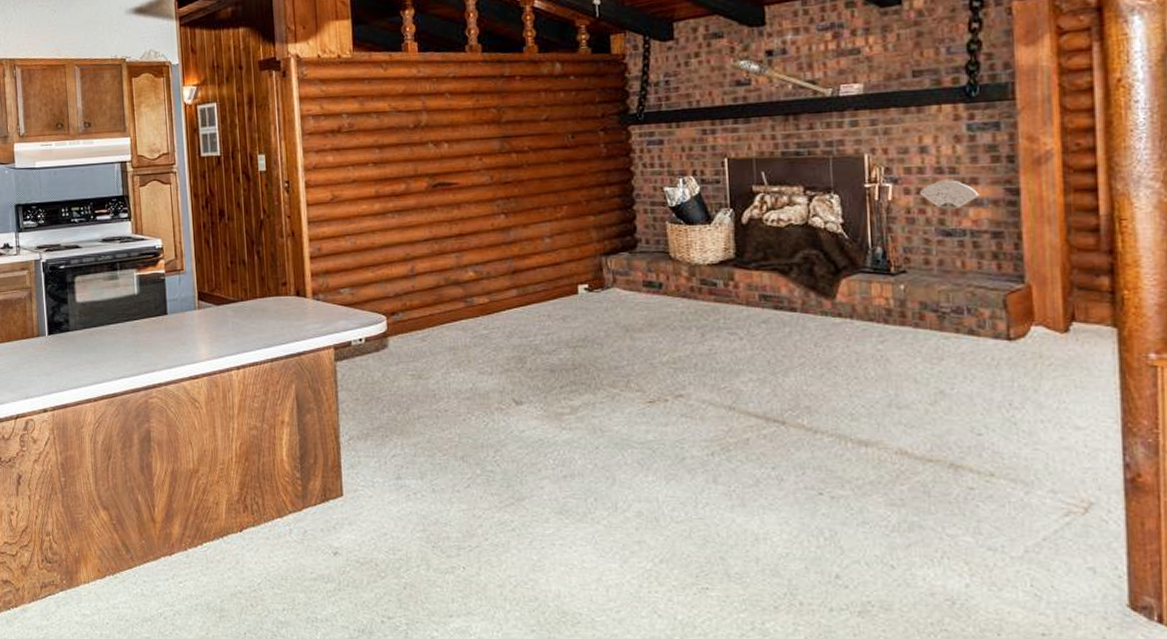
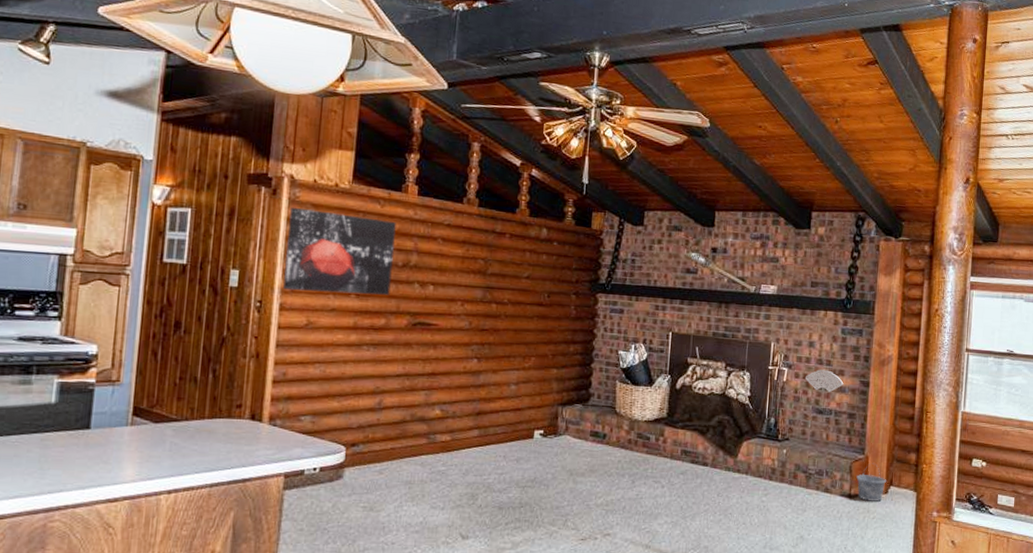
wall art: none [301,83,406,168] -> present [283,207,396,295]
bucket: none [1016,294,1064,343] -> present [856,463,886,502]

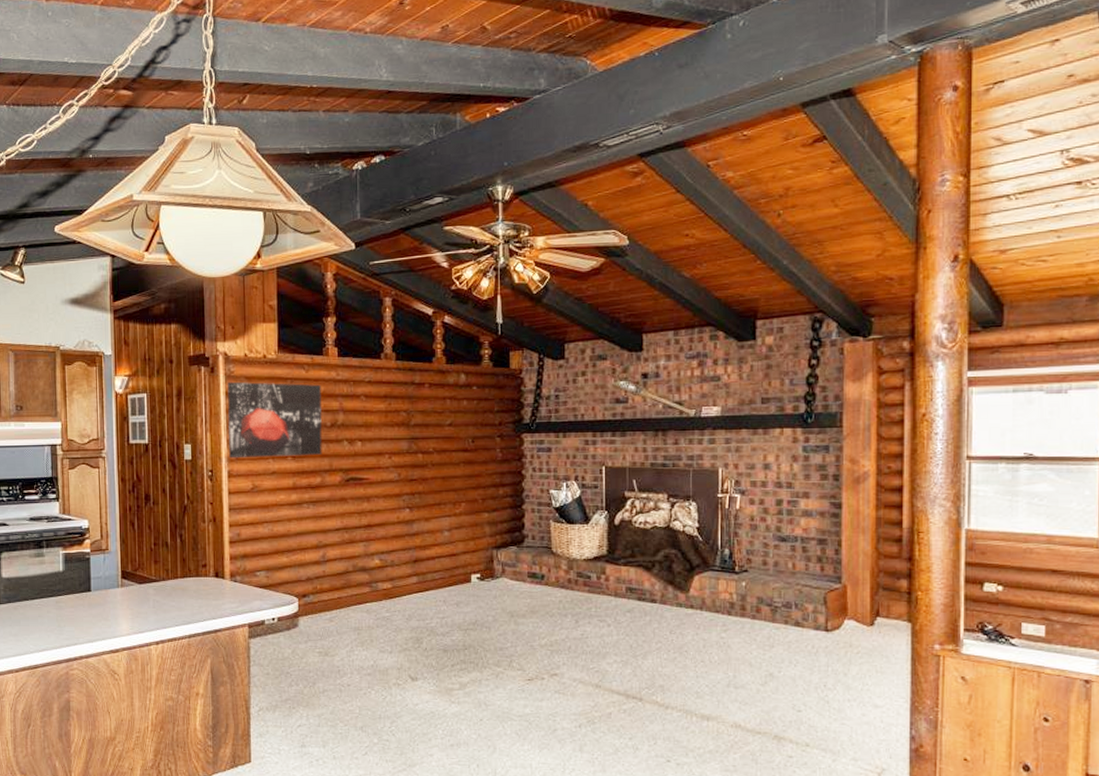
wall ornament: present [804,369,844,393] -> none [761,493,810,518]
bucket: present [856,463,886,502] -> none [833,593,871,635]

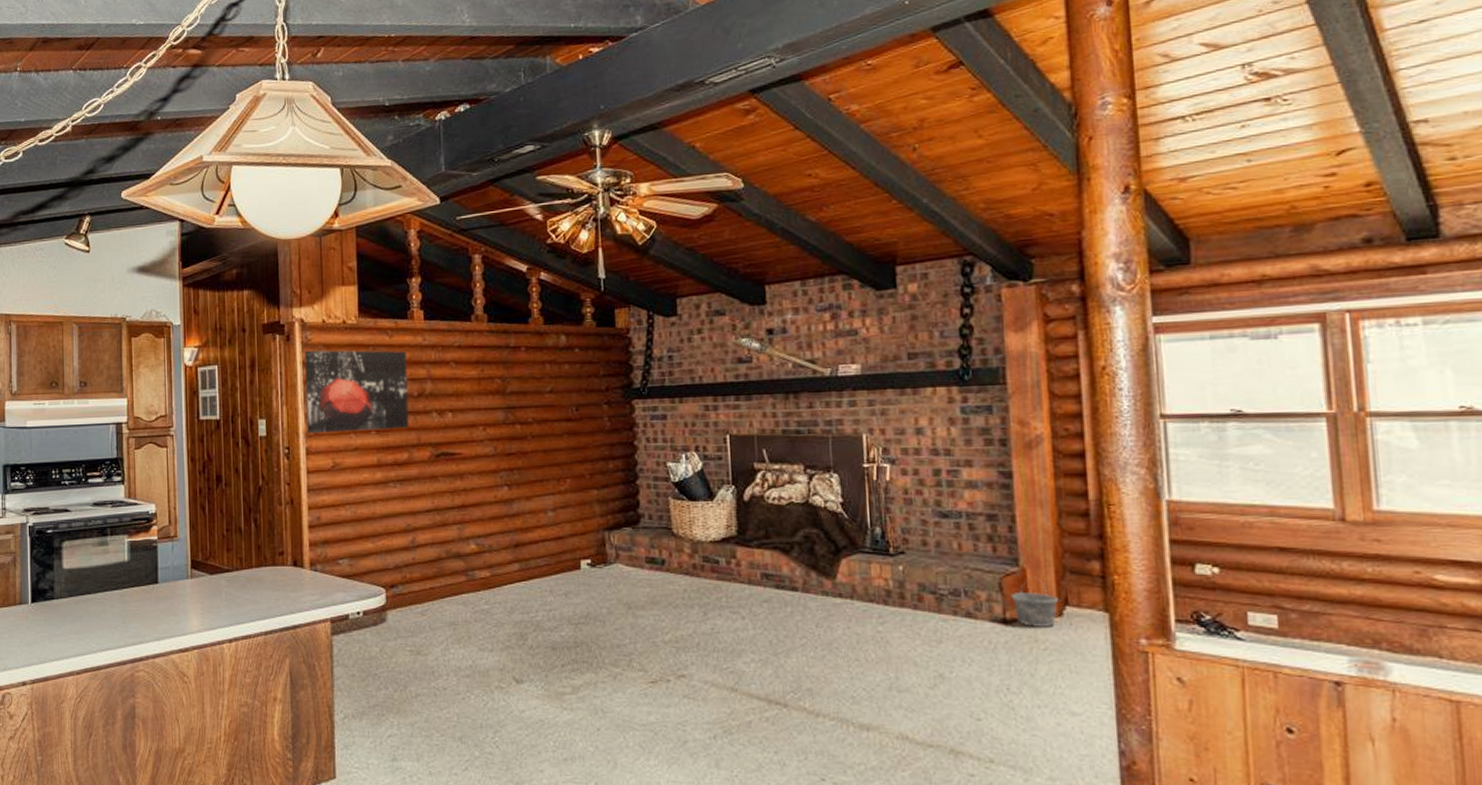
bucket: none [833,593,871,635] -> present [1011,577,1058,627]

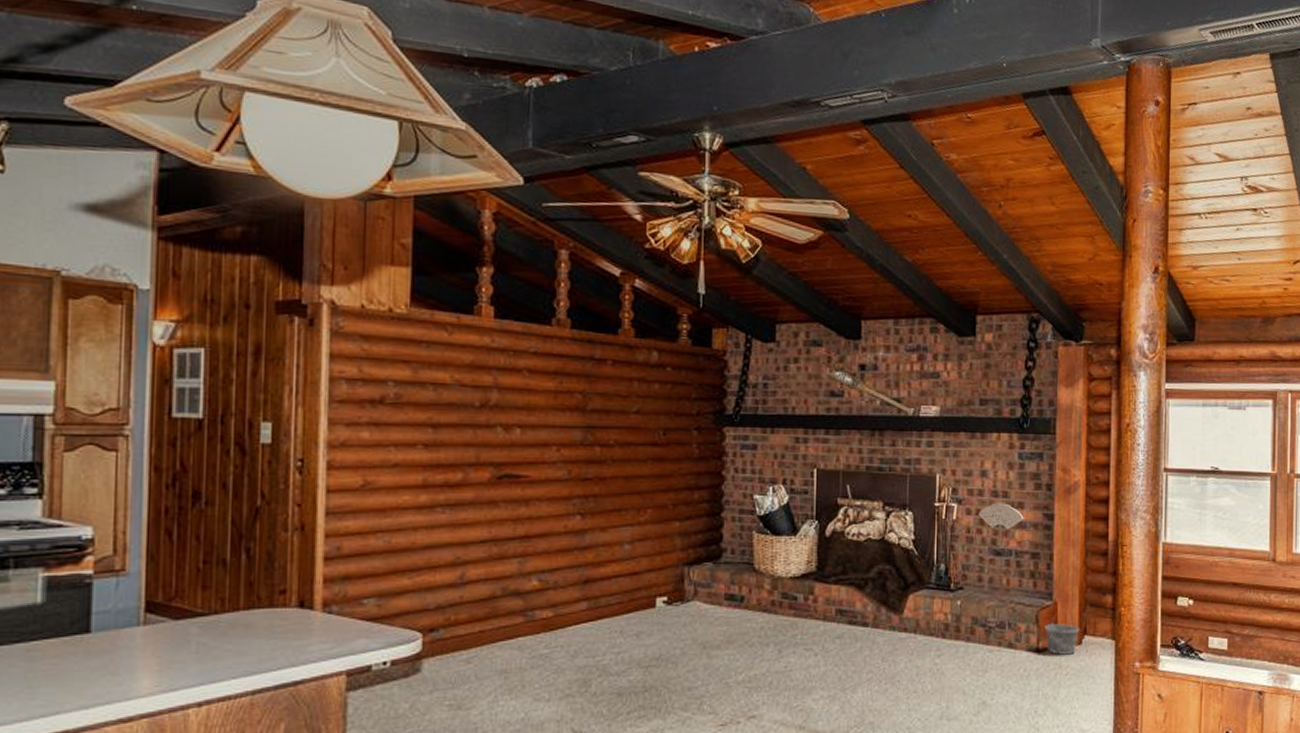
wall art: present [304,350,409,434] -> none [330,340,469,445]
wall ornament: none [916,461,974,490] -> present [978,503,1024,530]

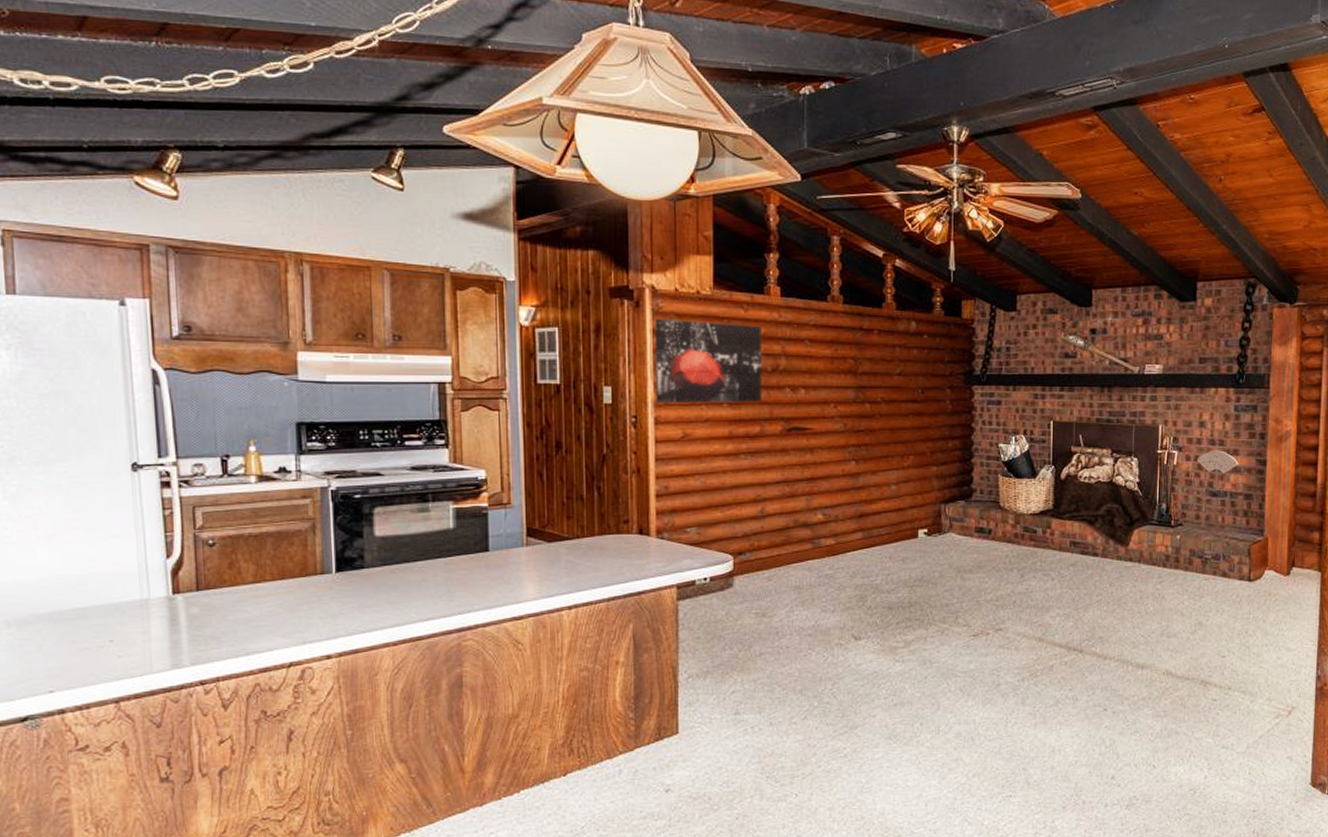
wall art: none [330,340,469,445] -> present [655,318,762,404]
bucket: present [1044,610,1079,655] -> none [1256,544,1288,584]

